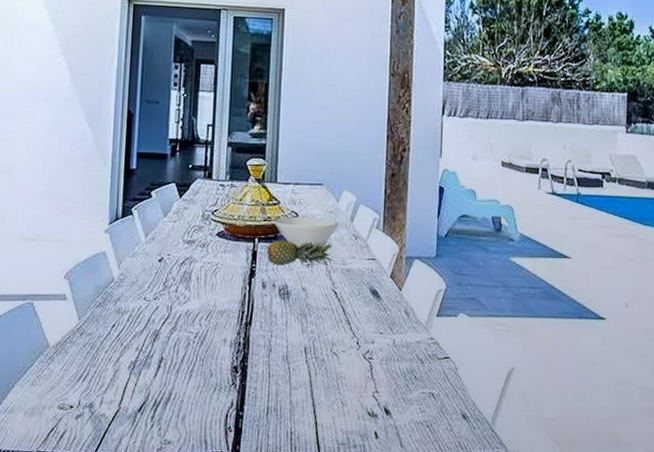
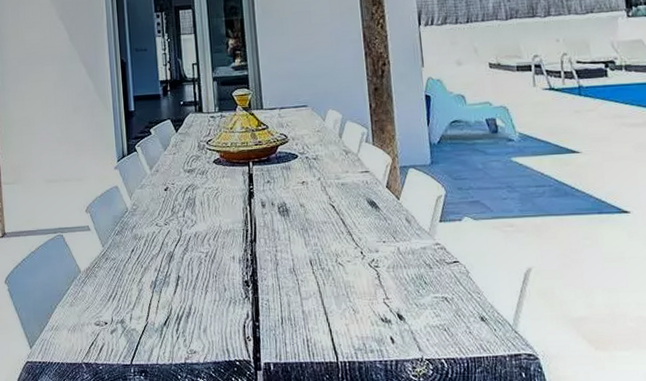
fruit: present [268,240,333,266] -> none [263,159,326,184]
bowl: present [274,216,340,248] -> none [265,137,329,167]

